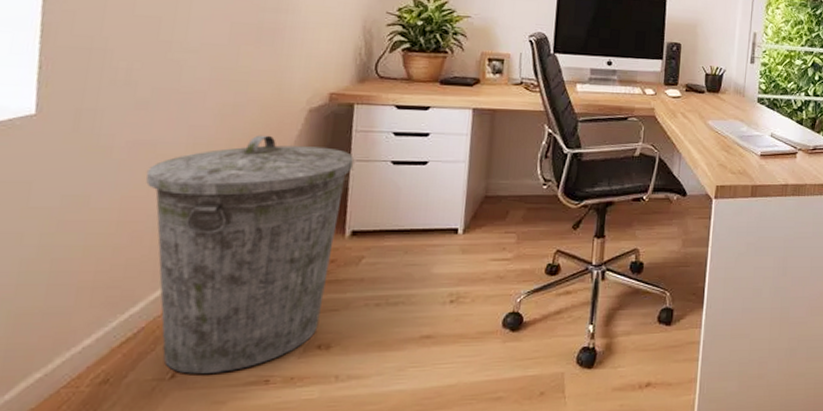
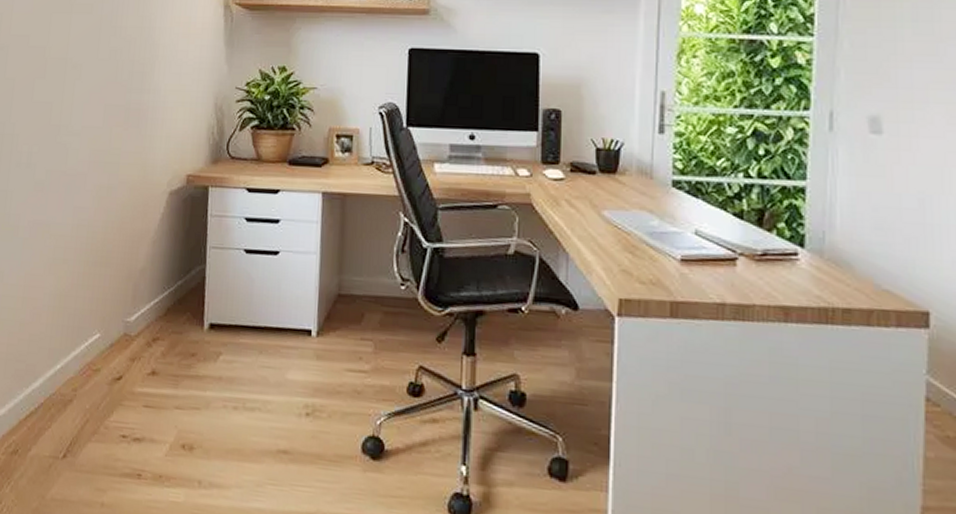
trash can: present [146,135,353,374] -> none [42,217,209,460]

